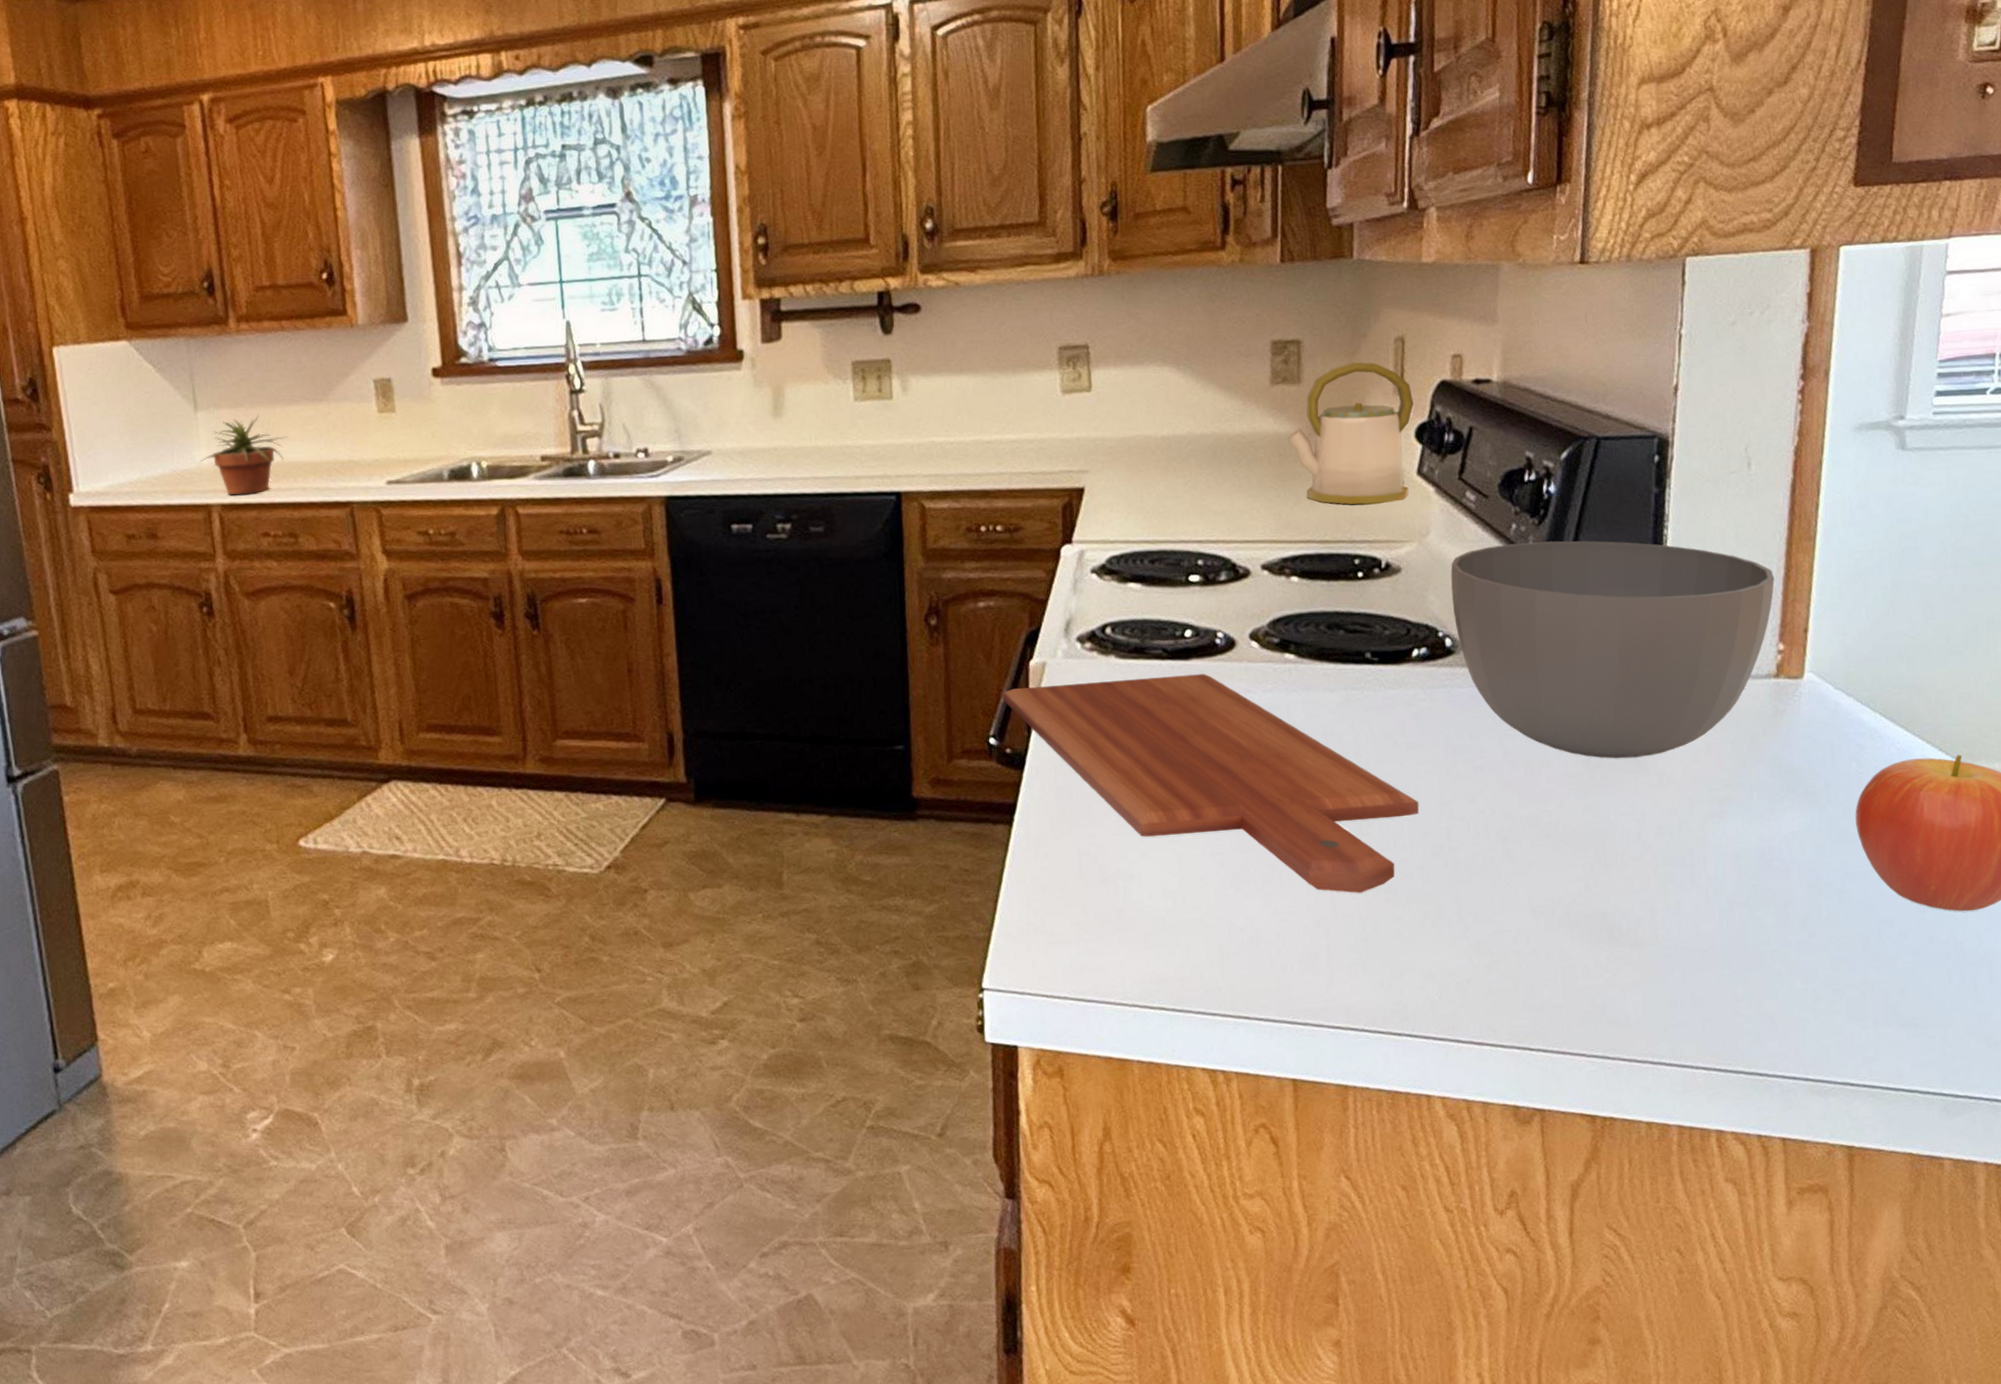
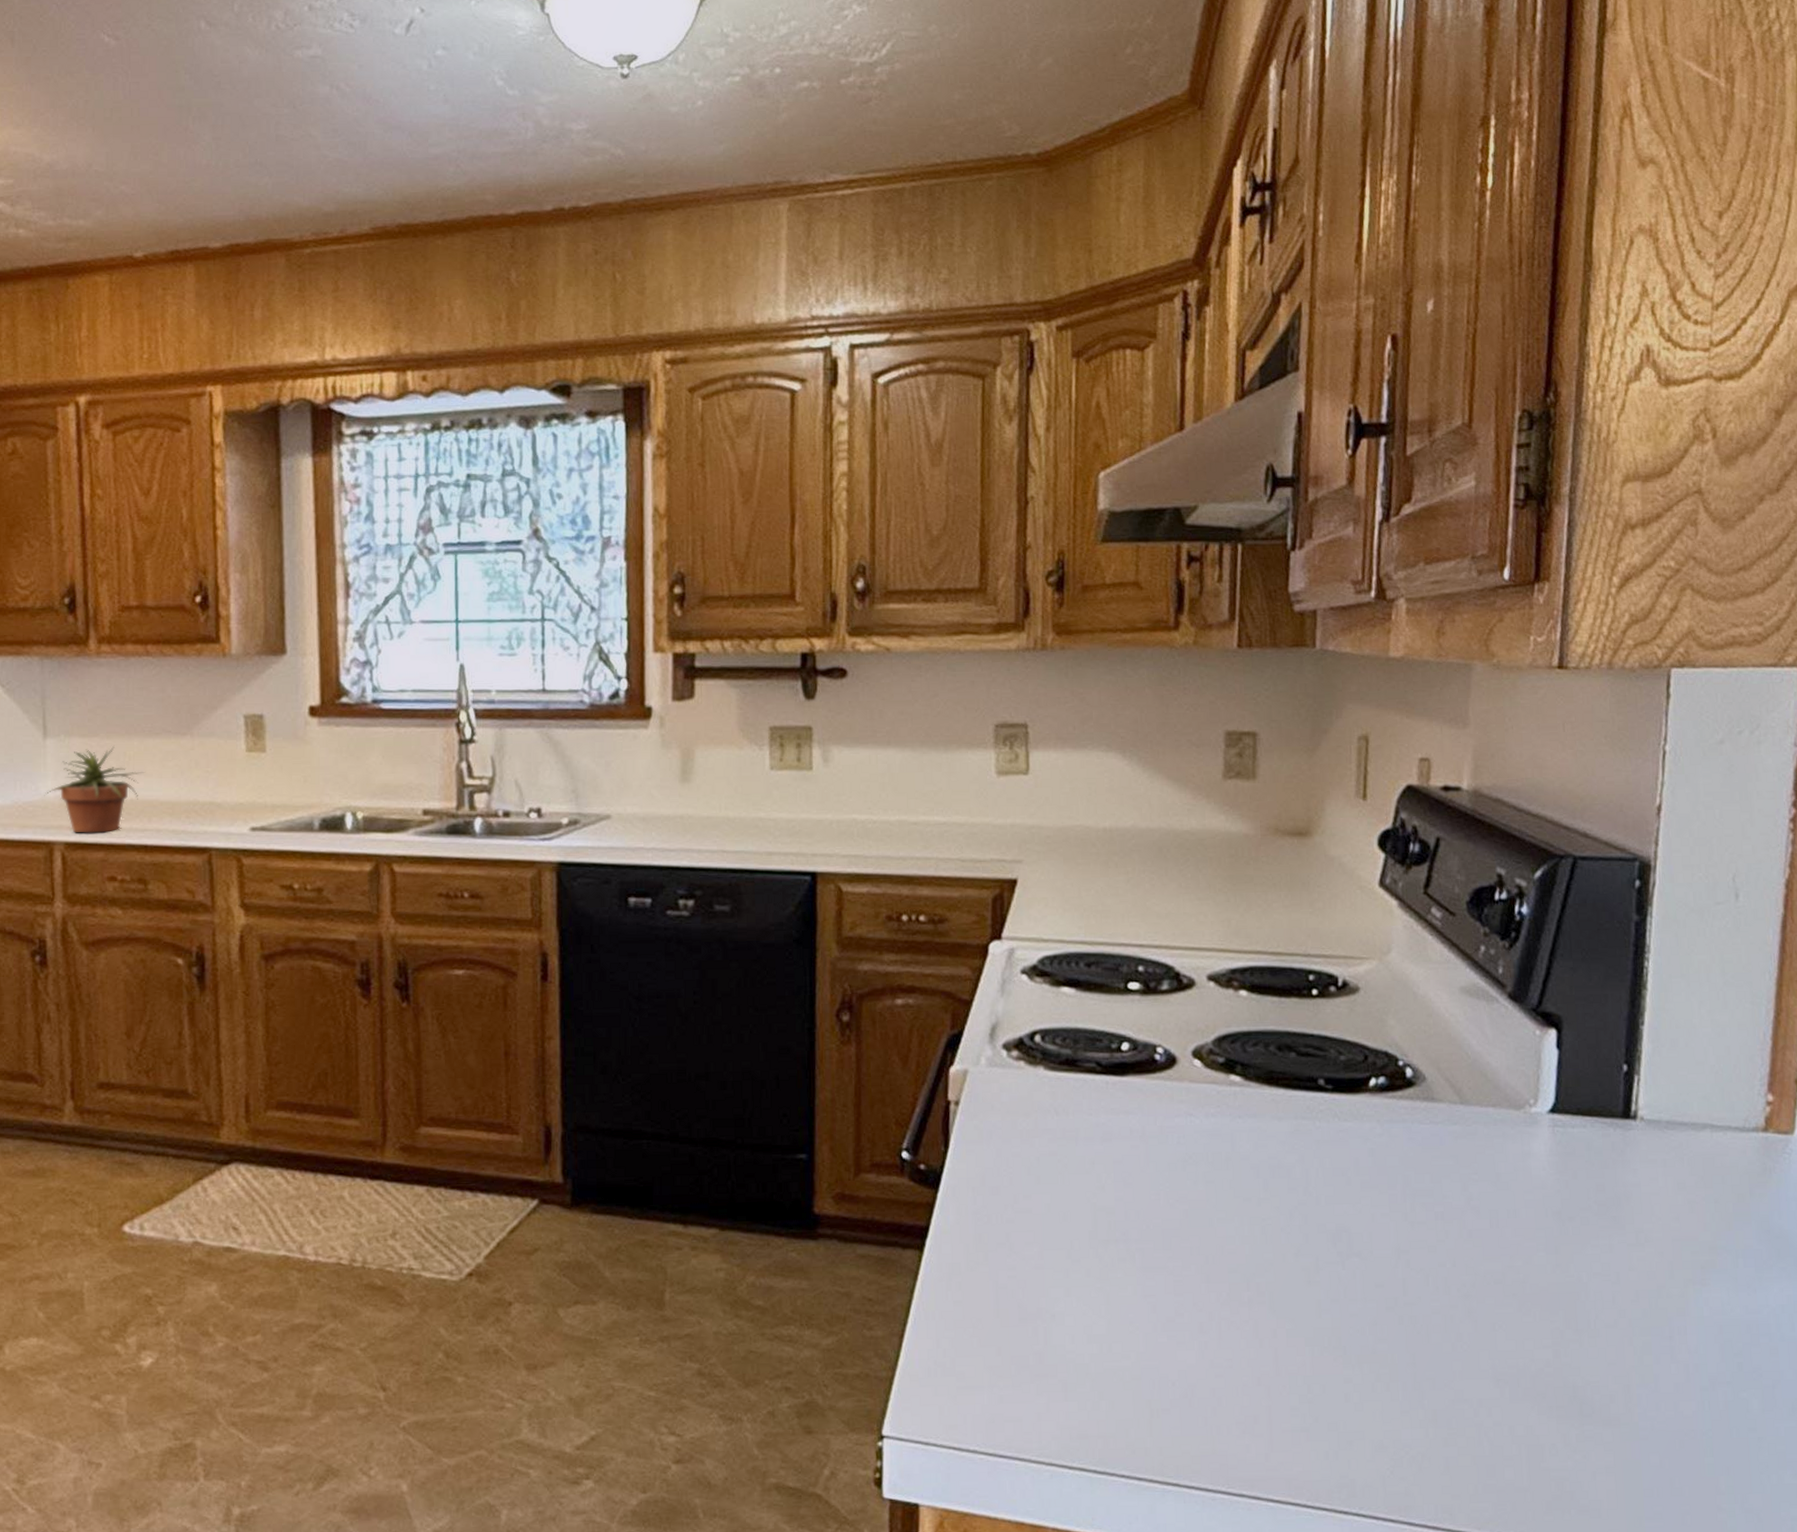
cutting board: present [1003,673,1419,894] -> none [919,1092,1373,1349]
kettle: present [1287,362,1414,505] -> none [1239,759,1378,916]
bowl: present [1450,540,1775,759] -> none [1413,967,1763,1213]

